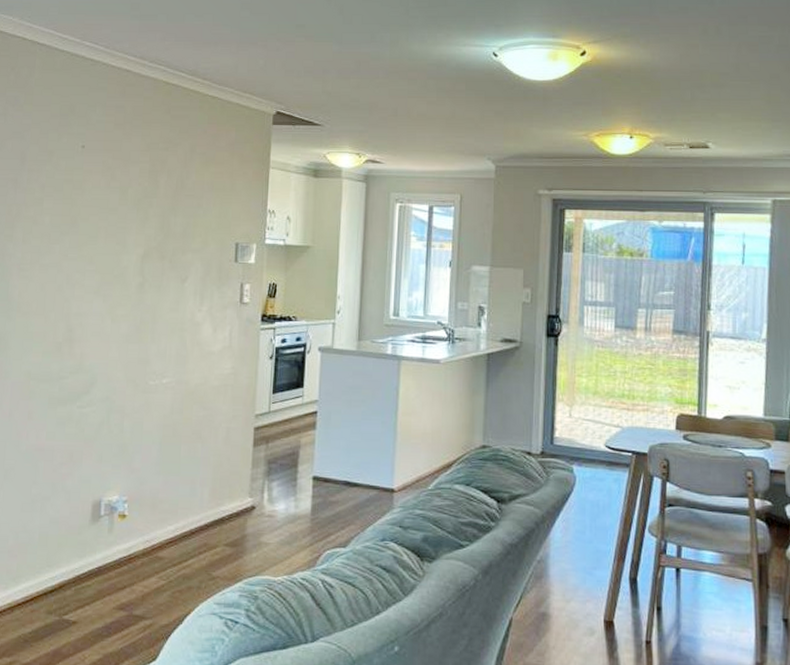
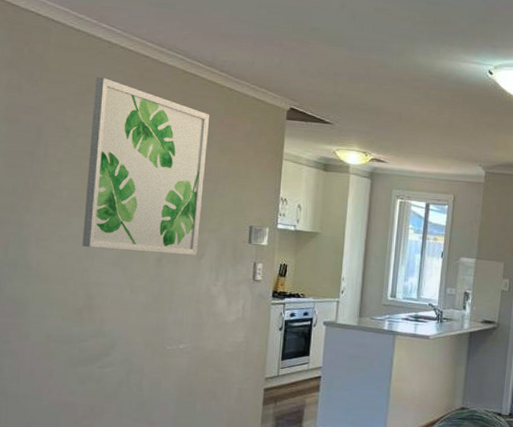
wall art: none [63,96,193,280] -> present [82,76,210,256]

